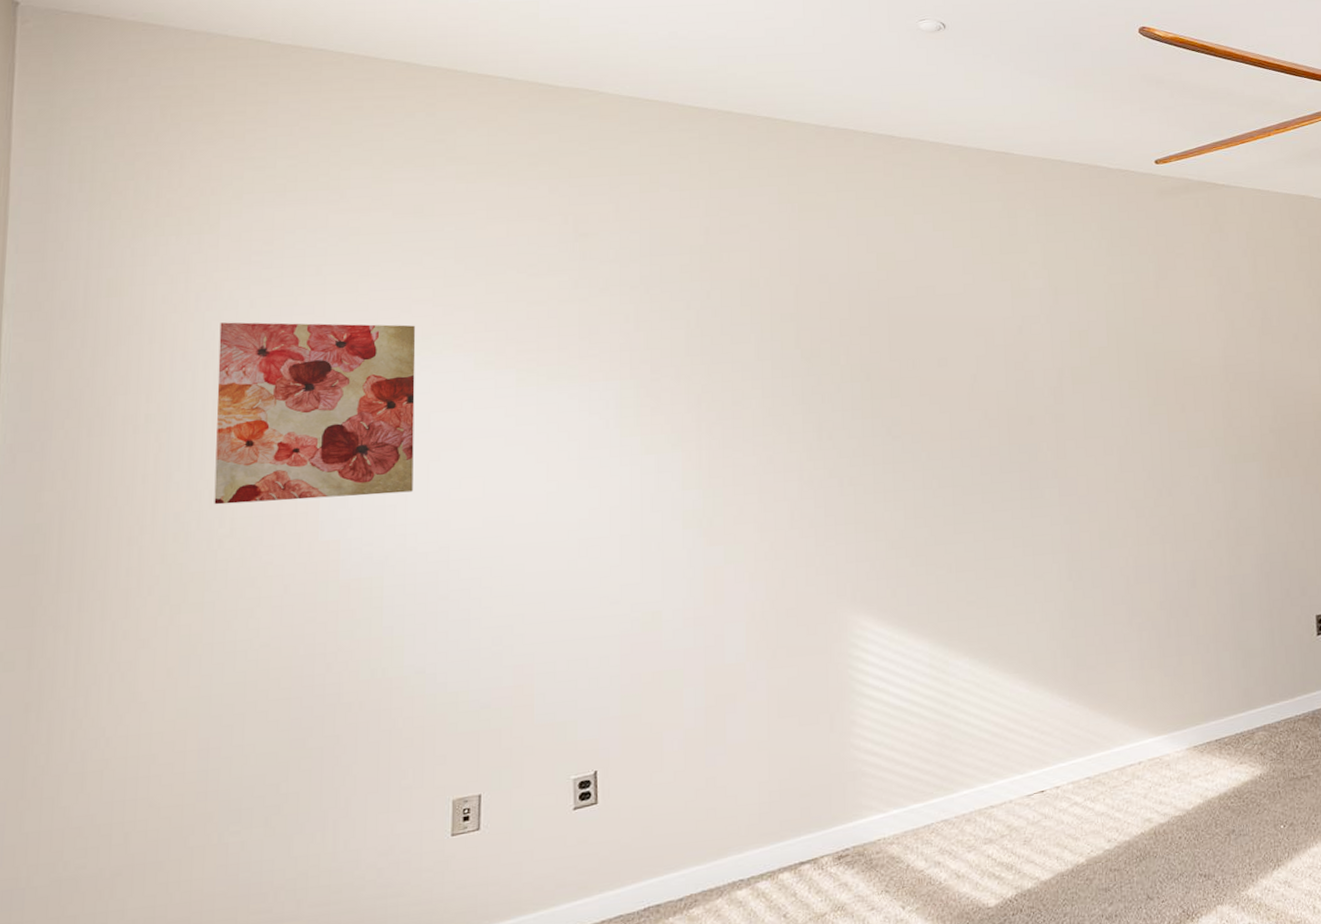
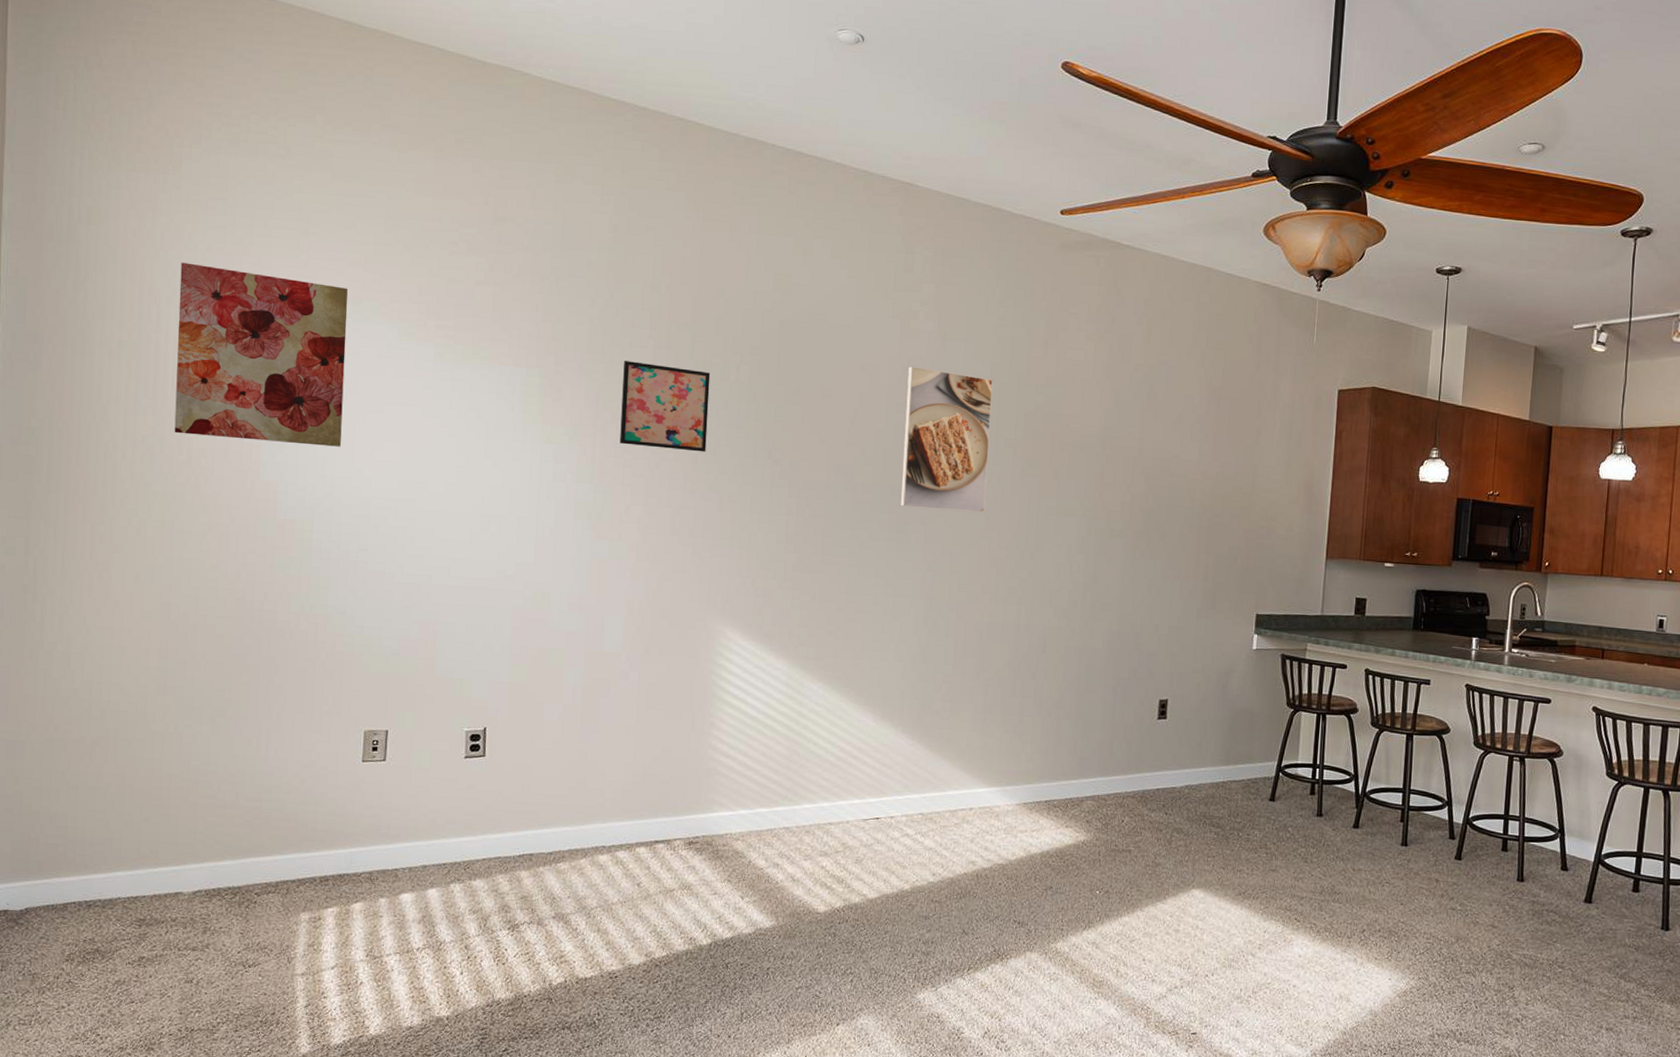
wall art: none [726,358,821,444] -> present [620,361,711,452]
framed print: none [1023,324,1117,463] -> present [900,365,994,513]

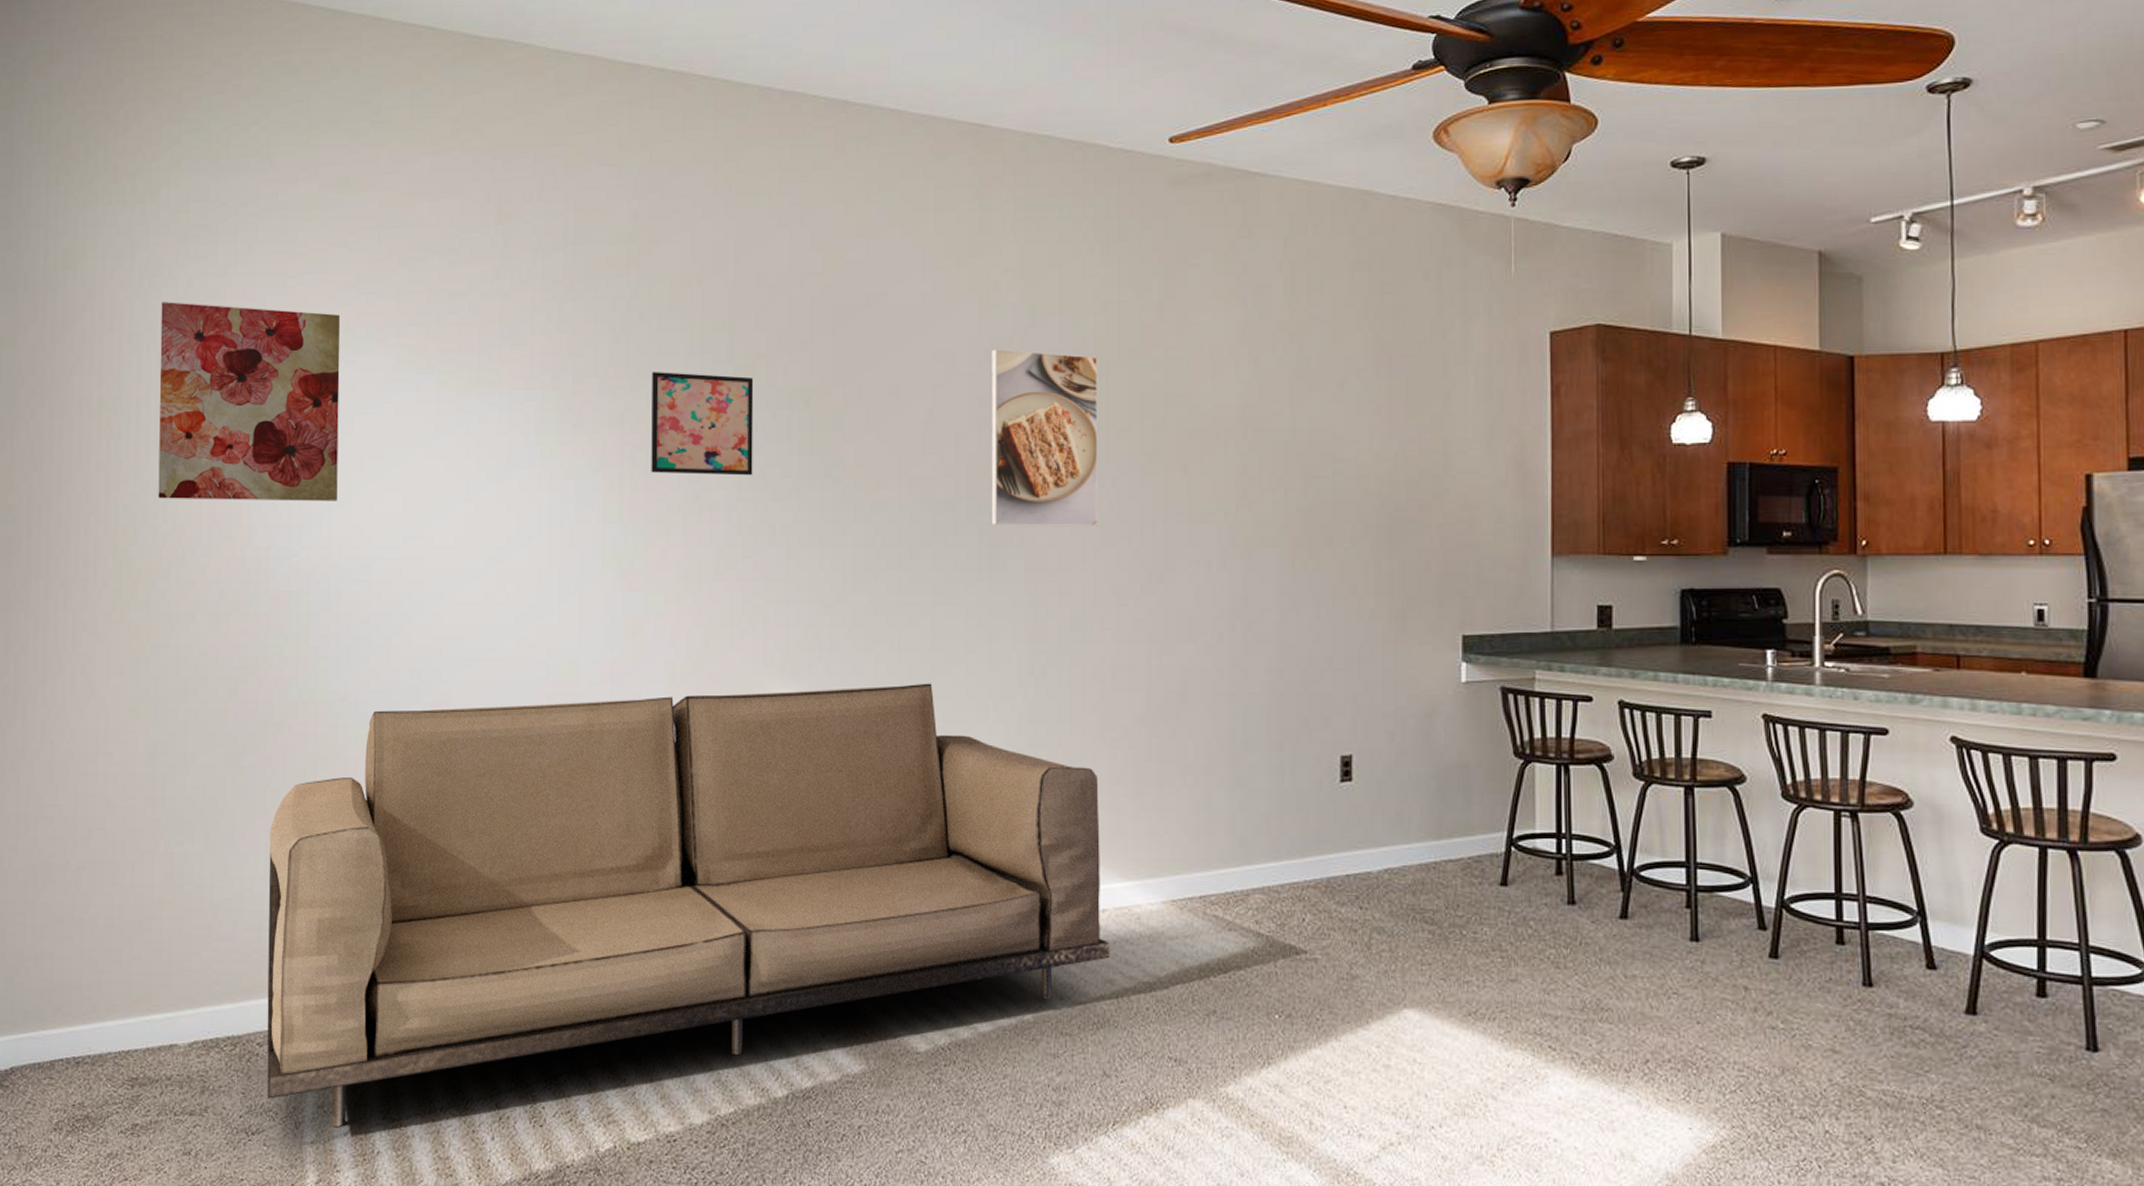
sofa: none [263,624,974,962] -> present [267,683,1110,1127]

